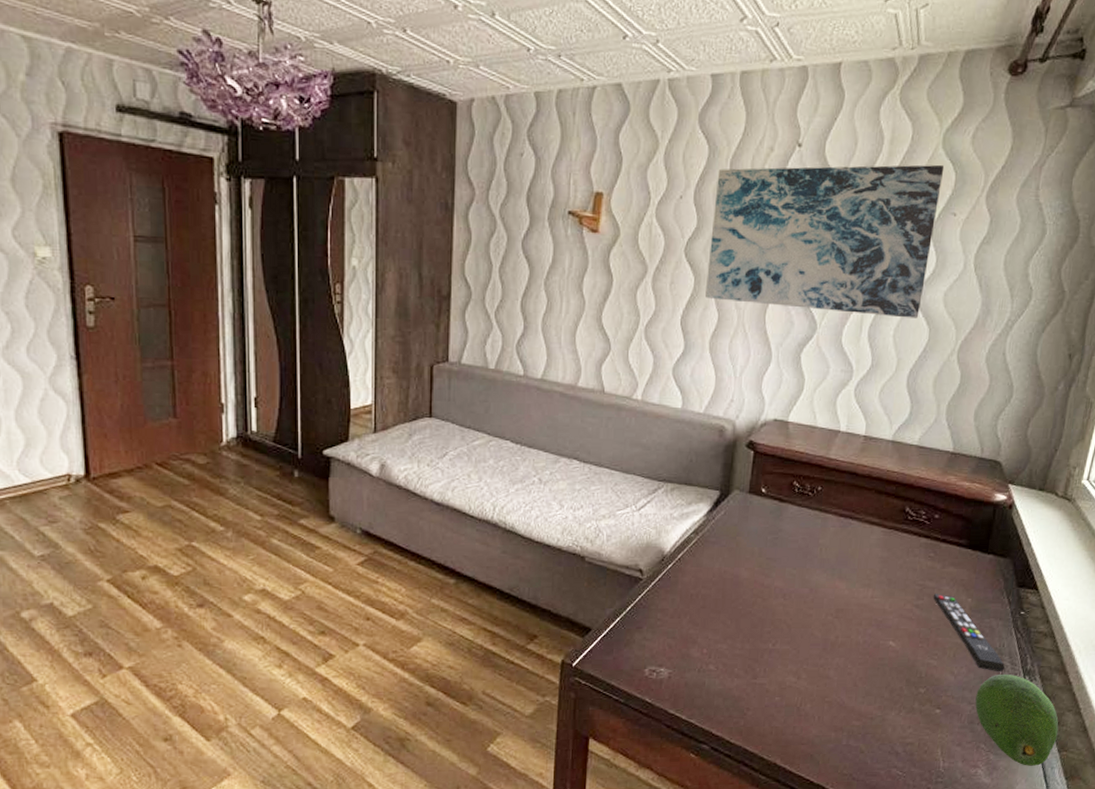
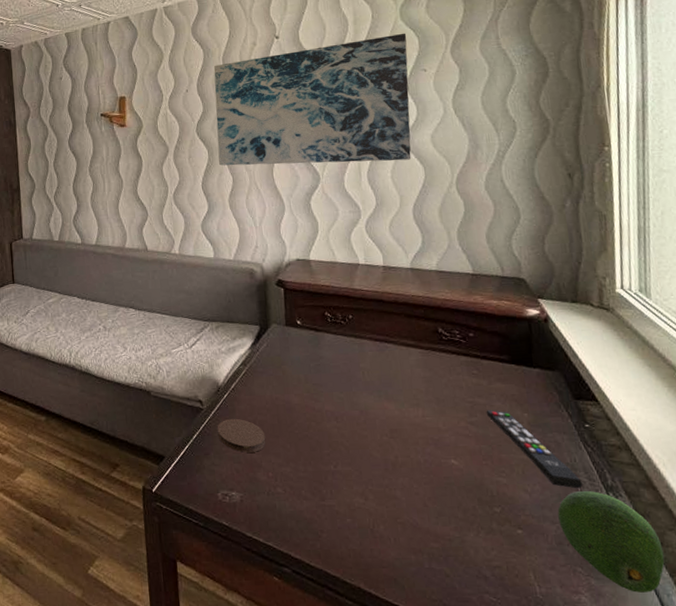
coaster: none [654,591,707,627] -> present [217,418,266,453]

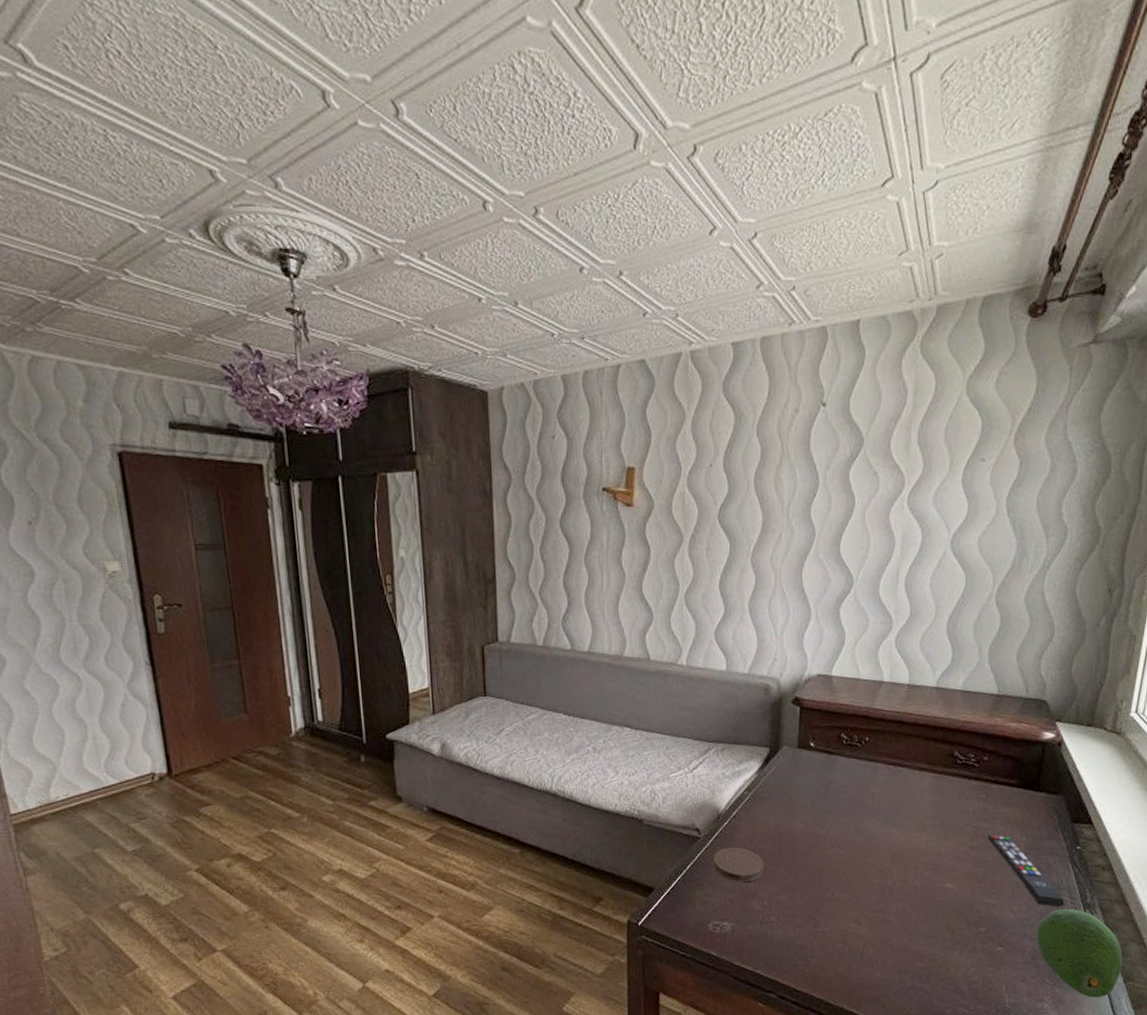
wall art: present [213,33,412,166] -> none [742,412,970,566]

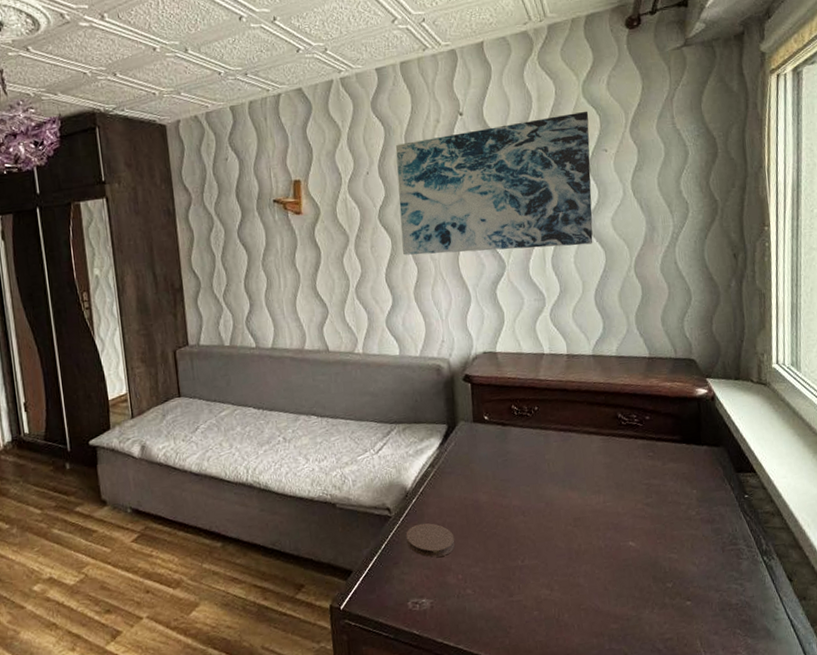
wall art: none [742,412,970,566] -> present [395,111,593,255]
remote control: present [987,834,1065,908] -> none [660,489,743,557]
fruit: present [1037,908,1123,998] -> none [721,557,808,645]

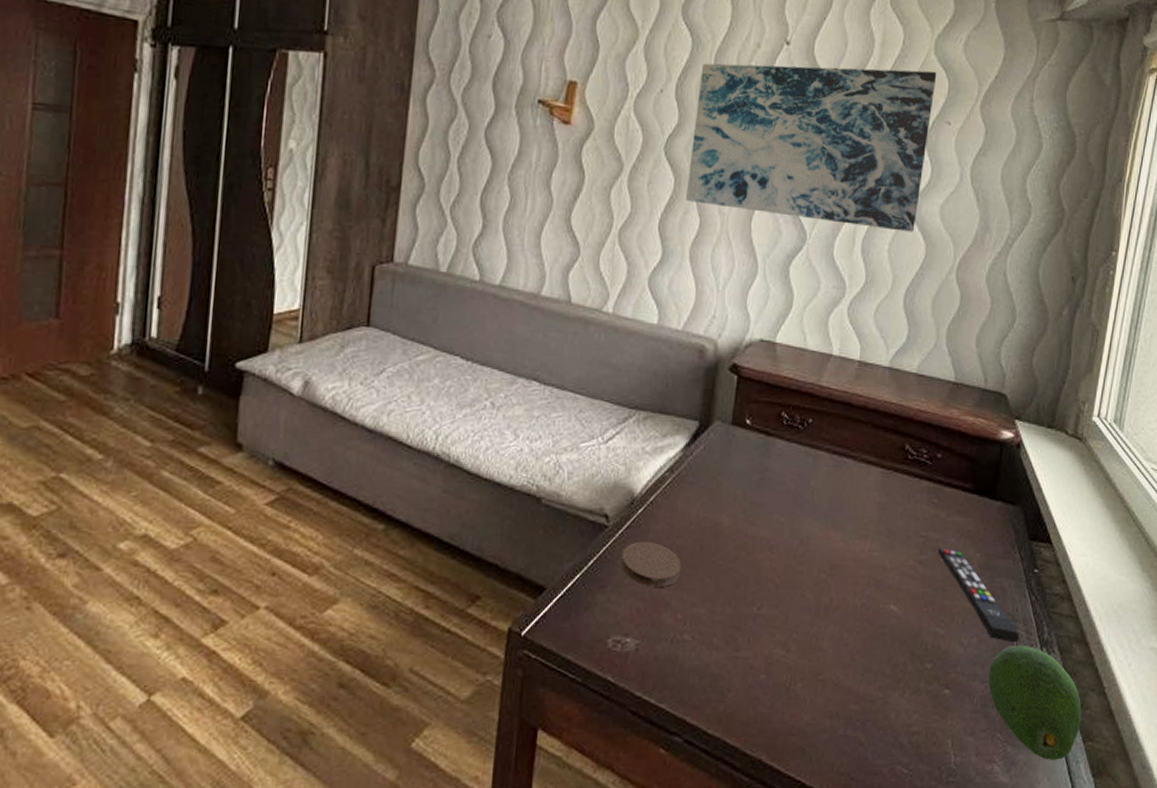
remote control: none [660,489,743,557] -> present [937,547,1020,643]
fruit: none [721,557,808,645] -> present [988,644,1082,760]

